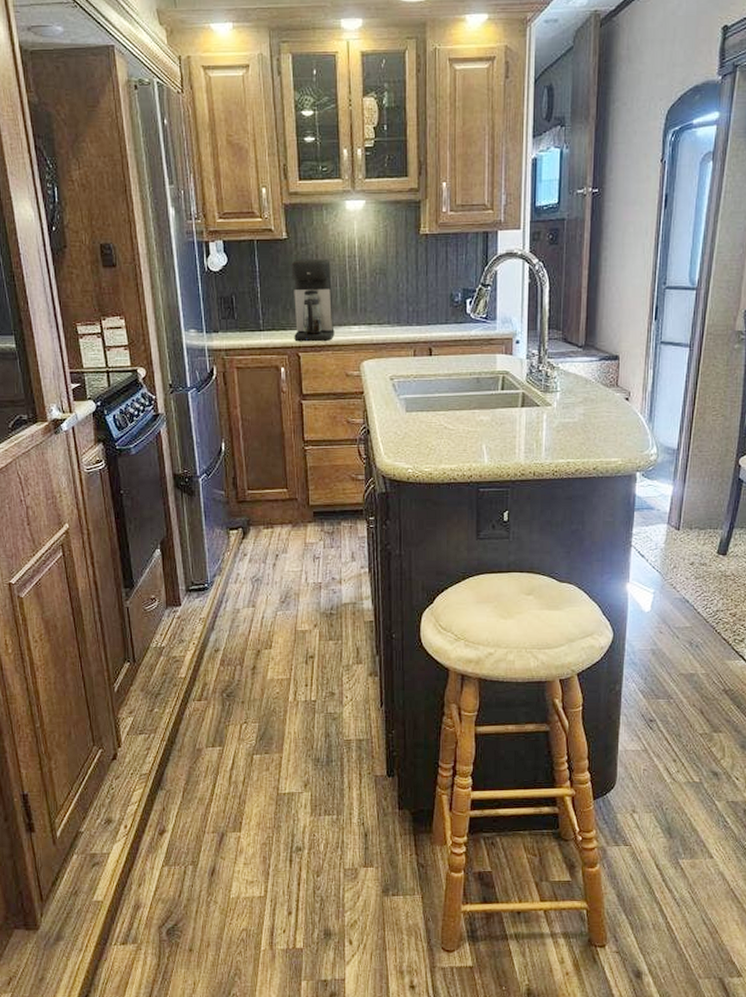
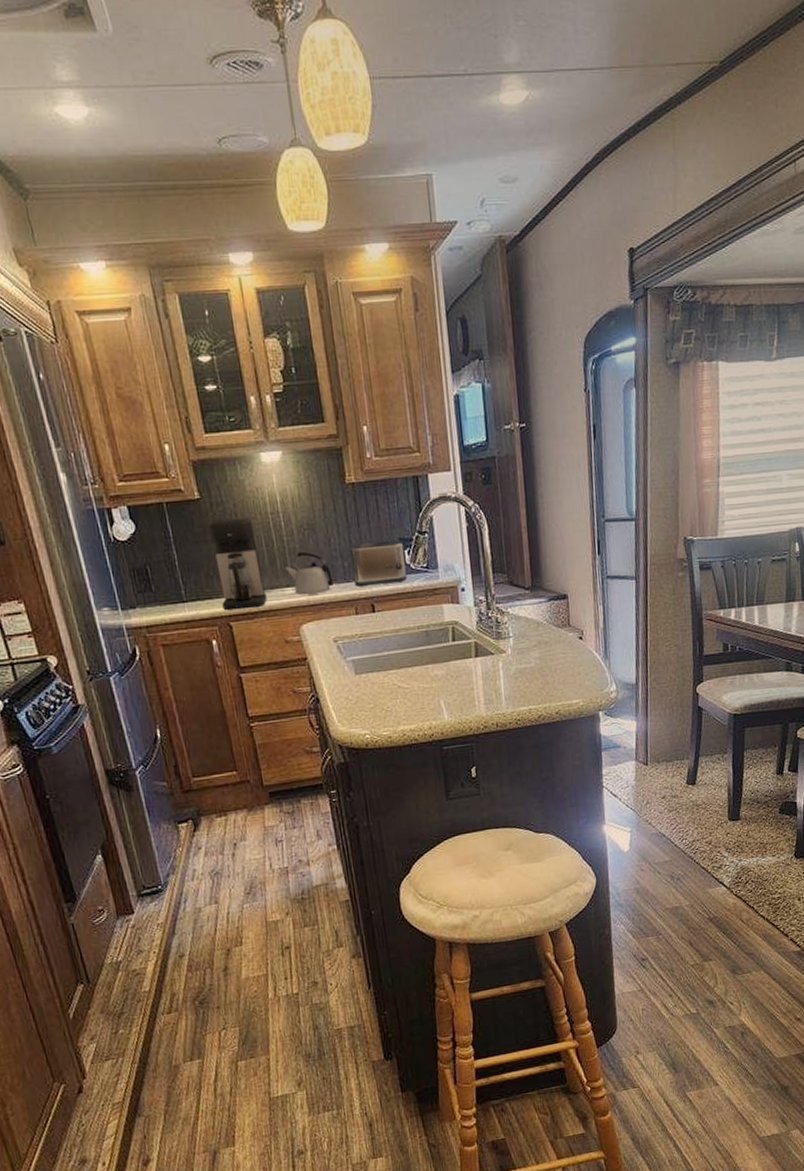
kettle: none [354,294,398,336] -> present [285,551,335,596]
toaster: none [415,290,471,332] -> present [349,539,409,588]

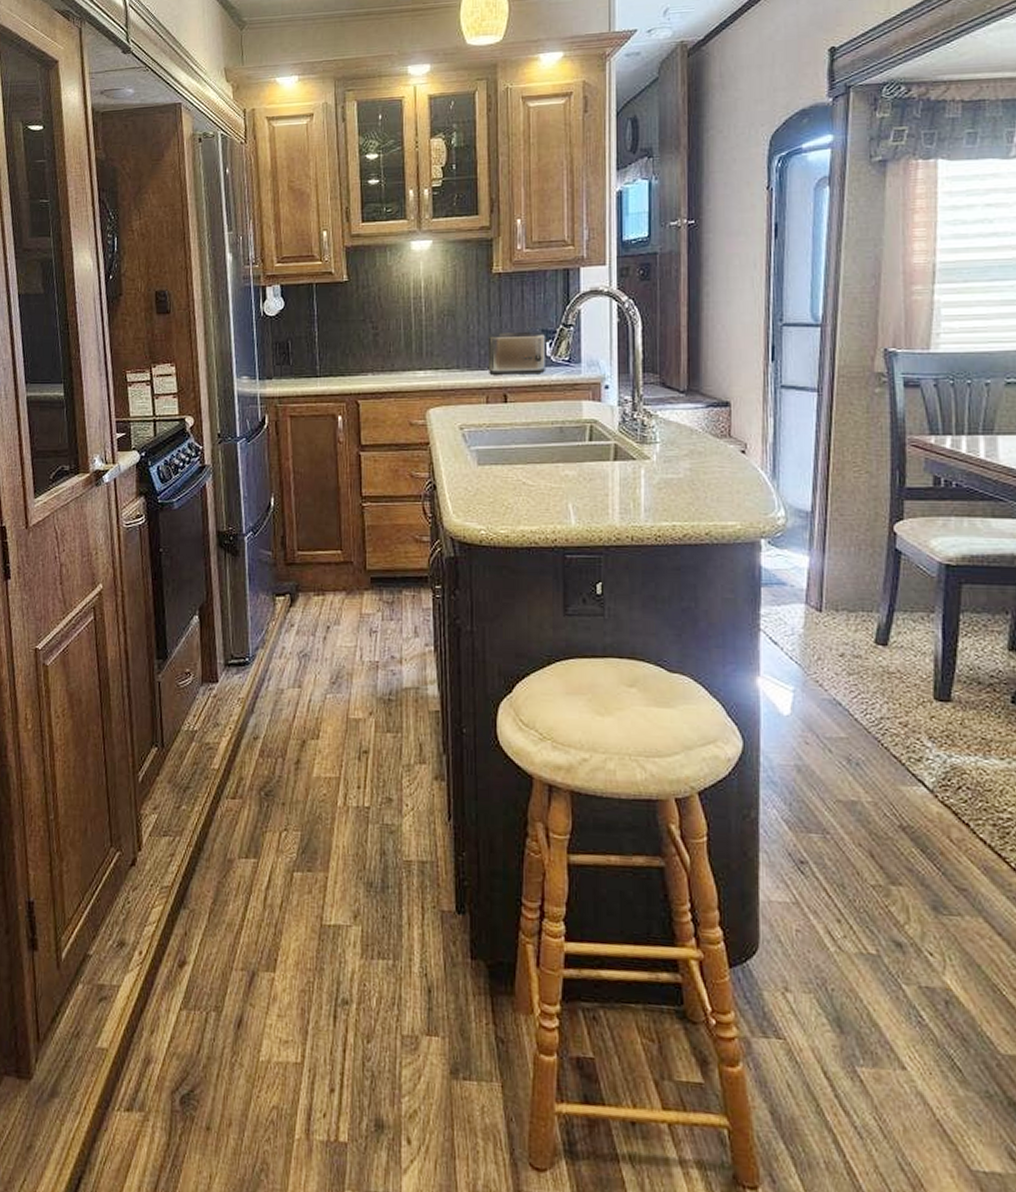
coffee maker: present [208,517,267,611] -> none [351,301,398,389]
kettle: present [285,551,335,596] -> none [420,336,468,381]

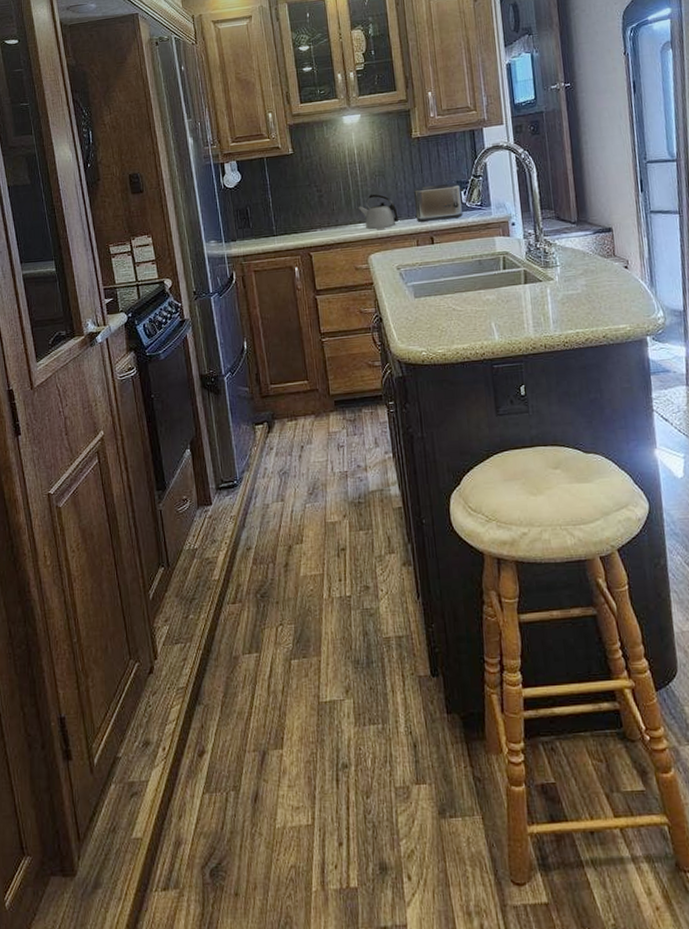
kettle: none [420,336,468,381] -> present [358,194,400,231]

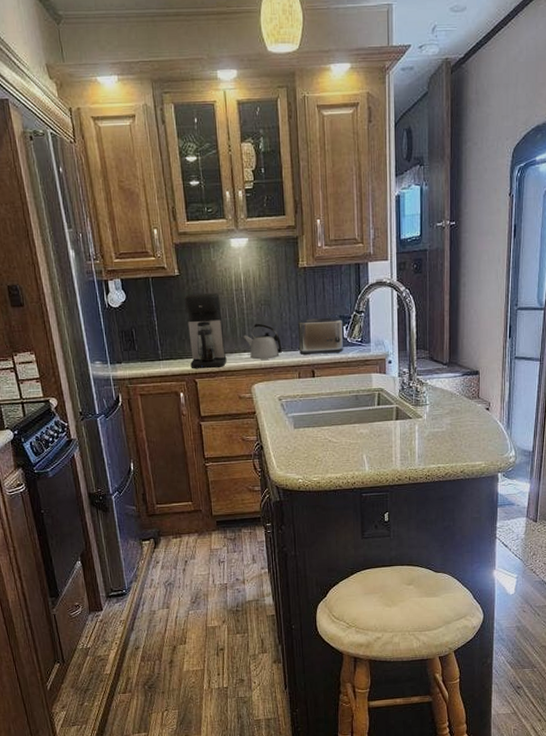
coffee maker: none [298,167,342,243] -> present [184,292,227,369]

